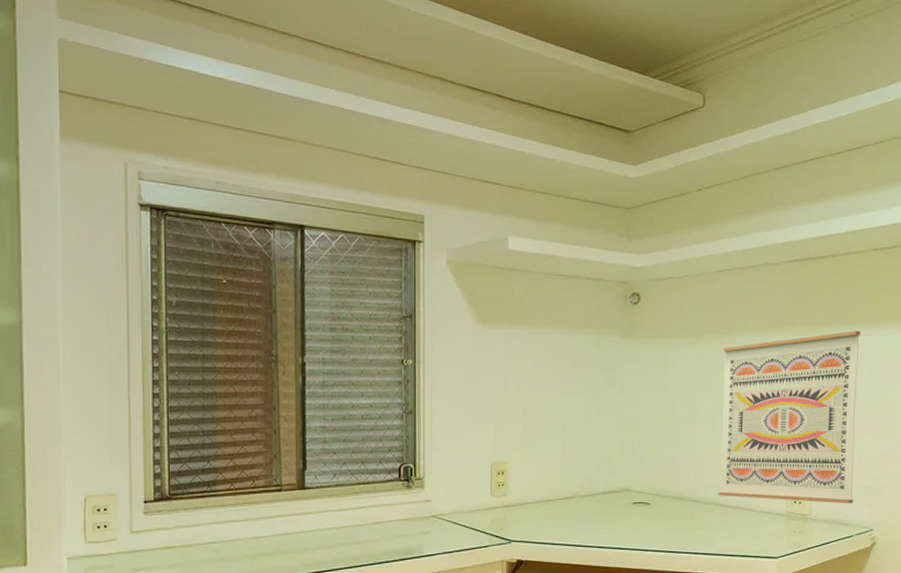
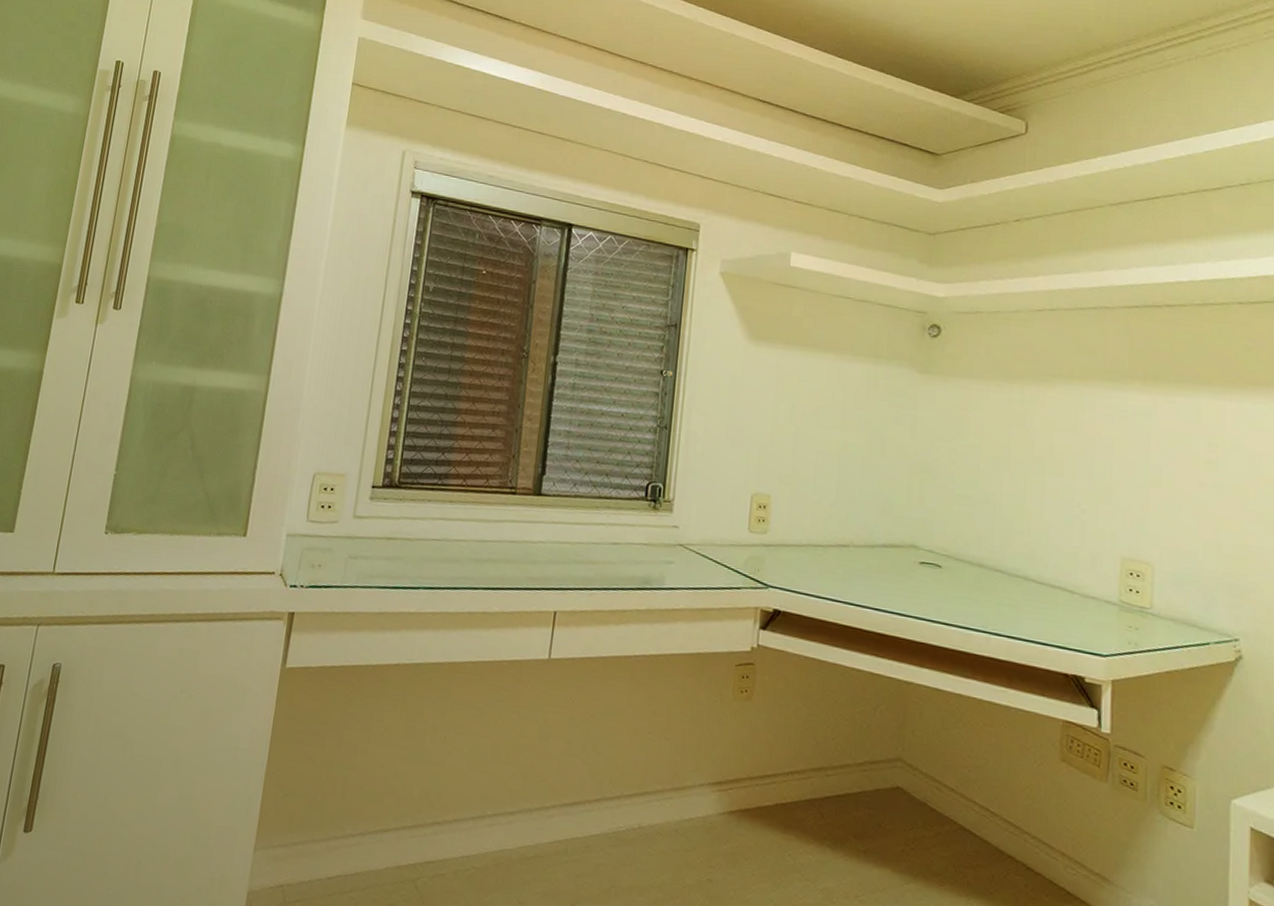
wall art: present [718,330,861,504] -> none [1029,393,1221,603]

